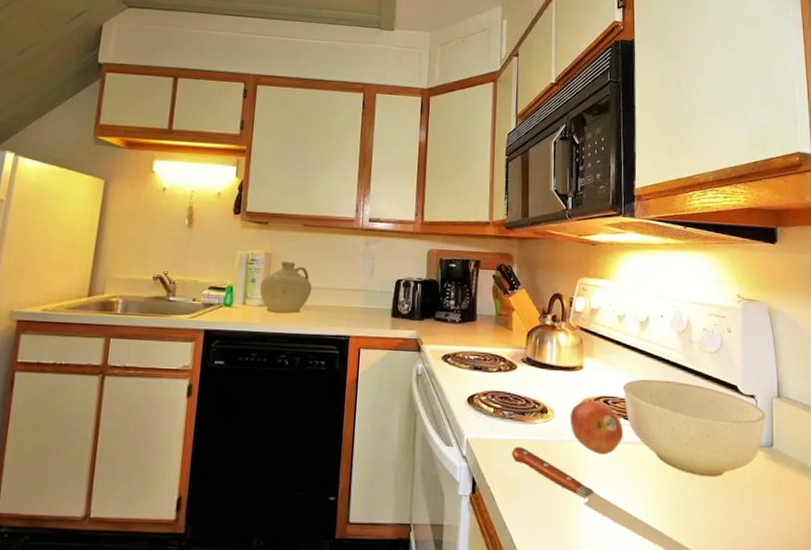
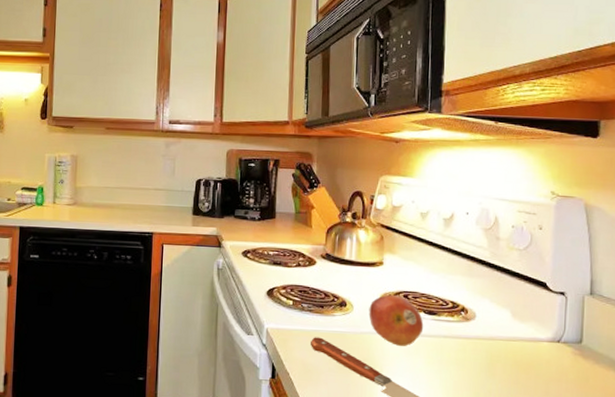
ceramic jug: present [260,261,312,314] -> none [68,163,117,212]
bowl: present [622,379,766,477] -> none [423,275,577,371]

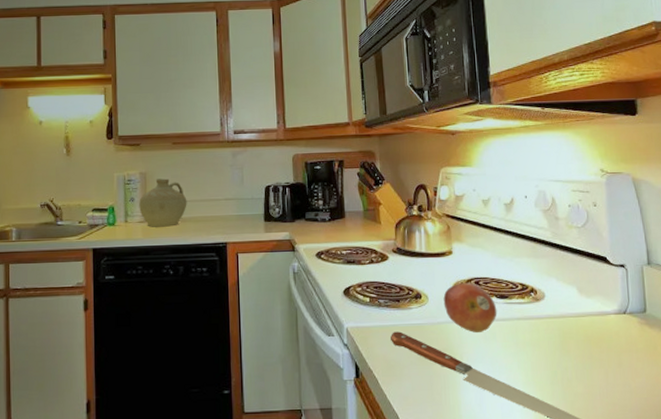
ceramic jug: none [68,163,117,212] -> present [139,178,187,227]

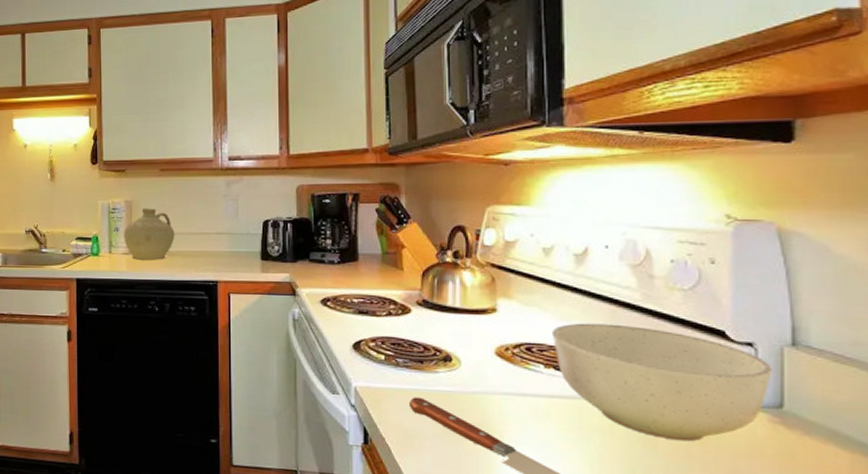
fruit: present [443,282,497,332] -> none [481,347,555,409]
bowl: none [492,257,638,346] -> present [551,323,772,441]

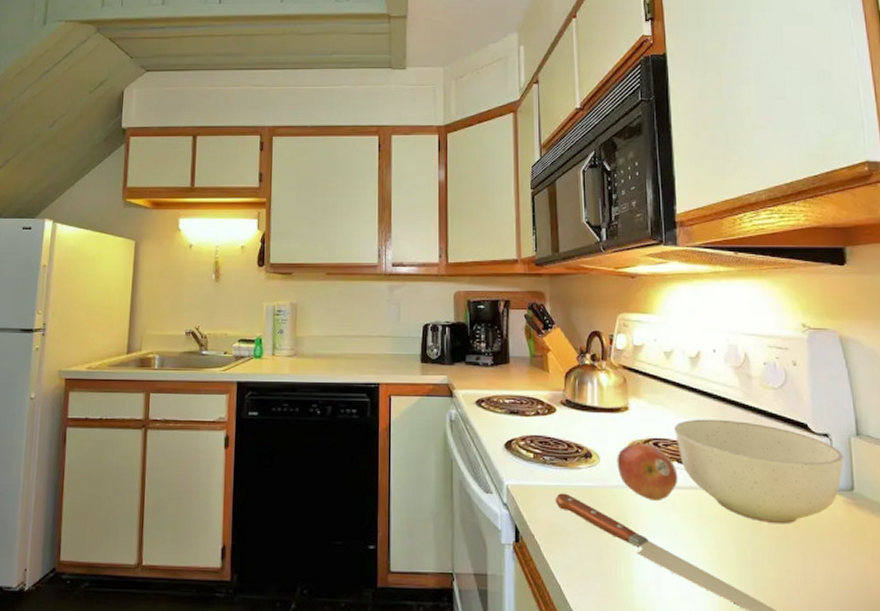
ceramic jug: present [124,208,175,260] -> none [288,311,339,363]
fruit: none [481,347,555,409] -> present [617,442,678,500]

